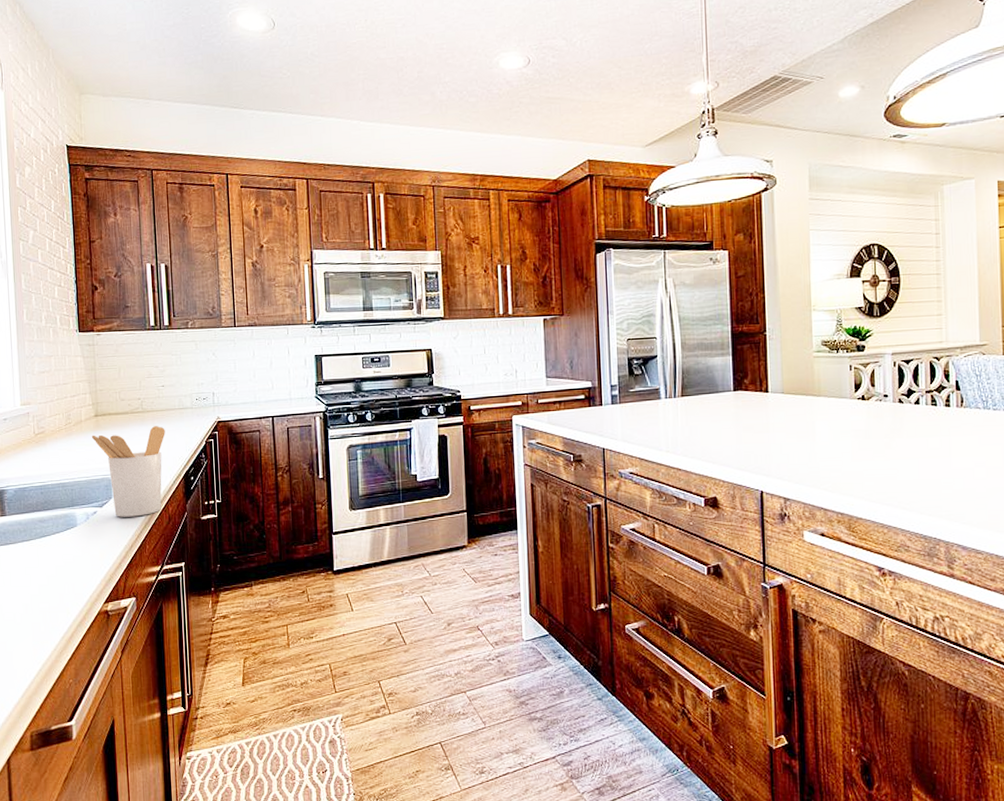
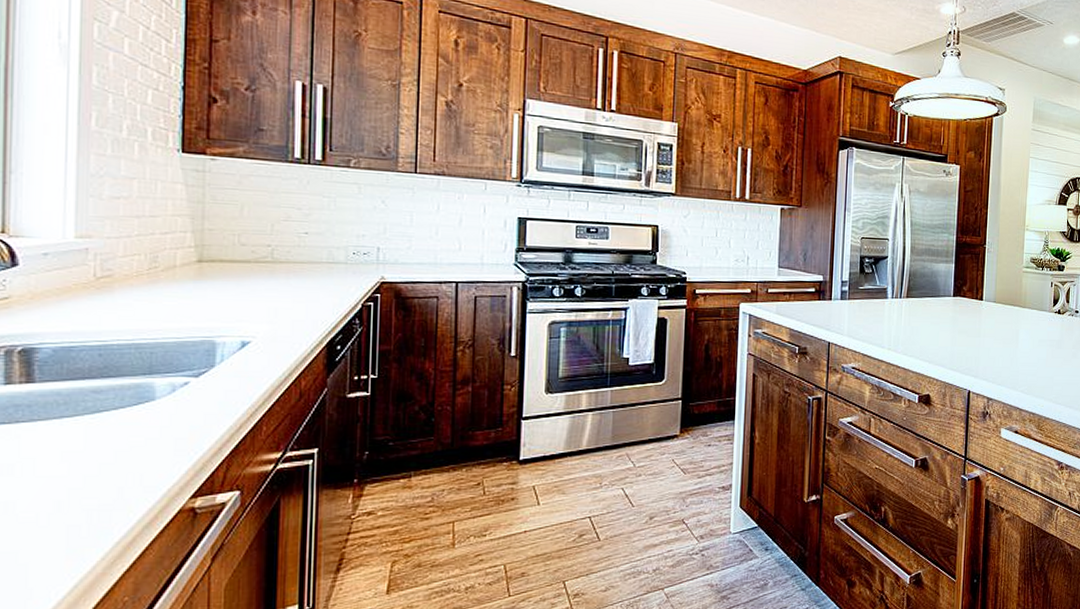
utensil holder: present [91,426,165,517] -> none [189,281,305,391]

